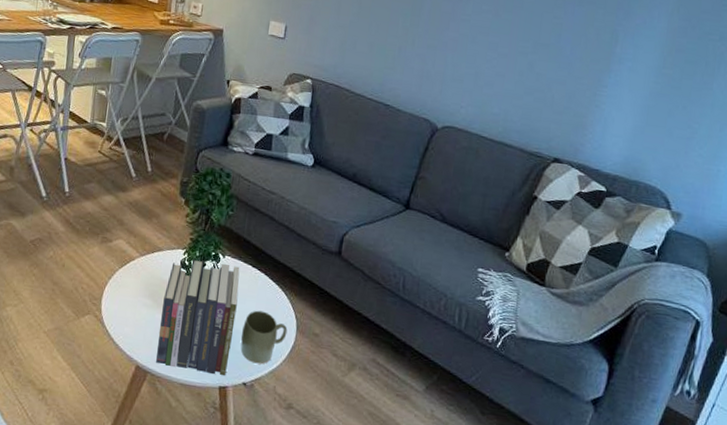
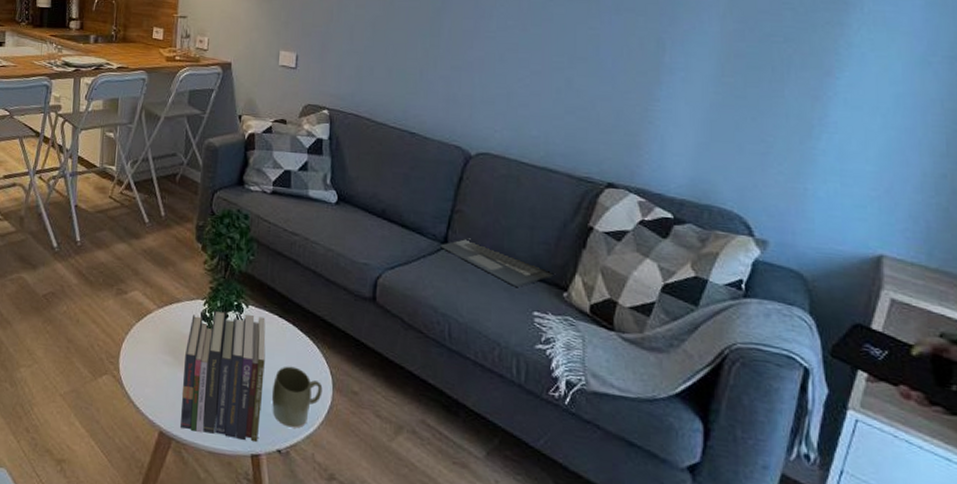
laptop: none [403,202,500,247] -> present [440,238,554,287]

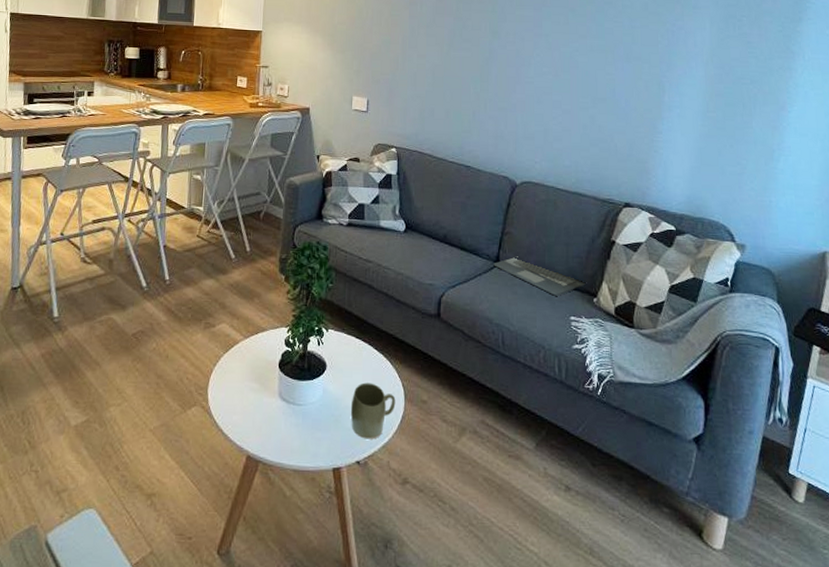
books: present [179,310,266,443] -> none [266,336,345,457]

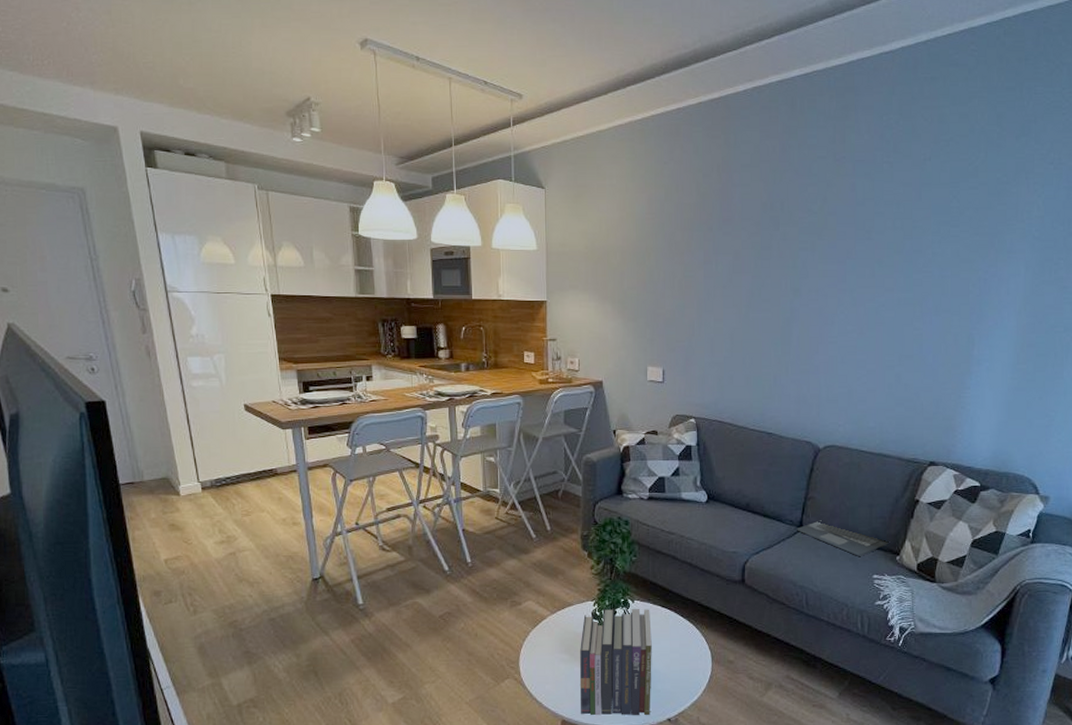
books: none [266,336,345,457] -> present [579,608,652,716]
mug: present [350,382,396,439] -> none [659,647,703,699]

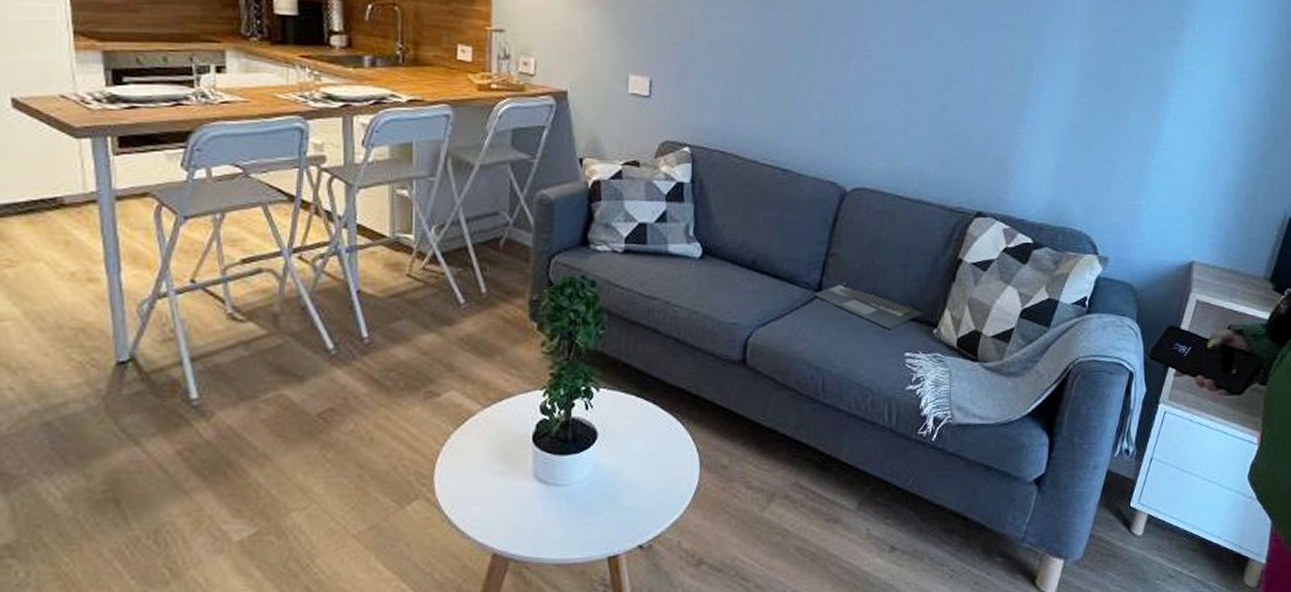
books: present [579,608,652,716] -> none [518,398,622,547]

